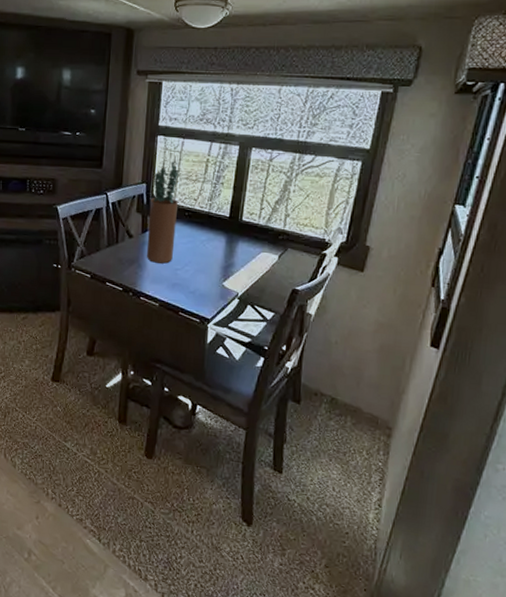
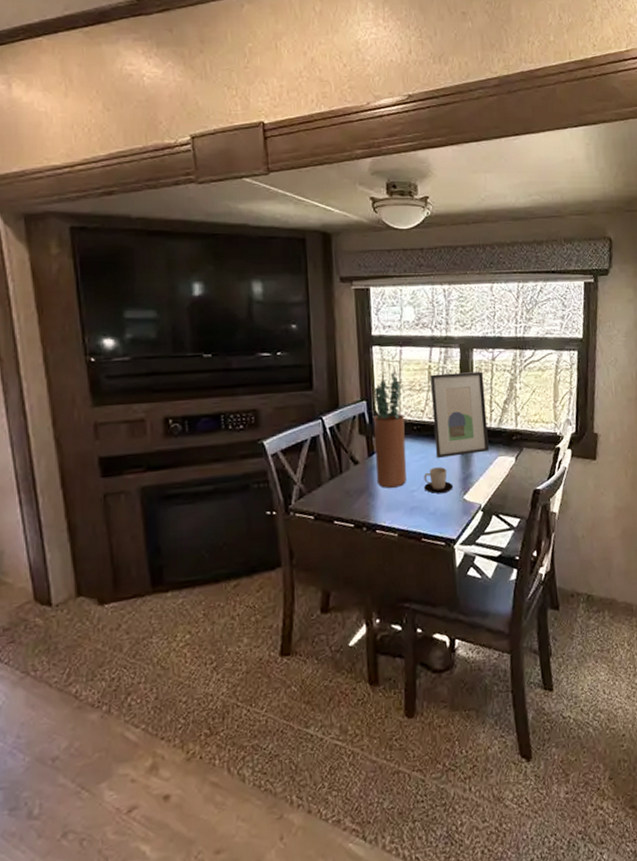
cup: none [188,252,215,276] -> present [424,467,454,493]
picture frame: none [202,167,259,246] -> present [430,370,489,458]

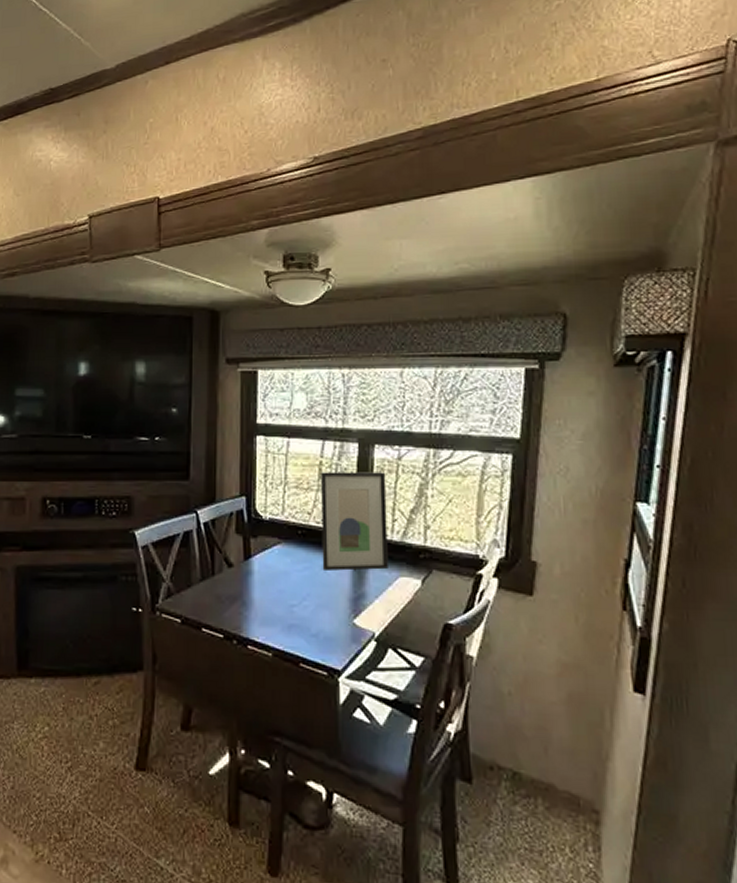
vase: present [373,366,407,488] -> none [251,459,287,599]
cup: present [424,467,454,493] -> none [306,581,342,612]

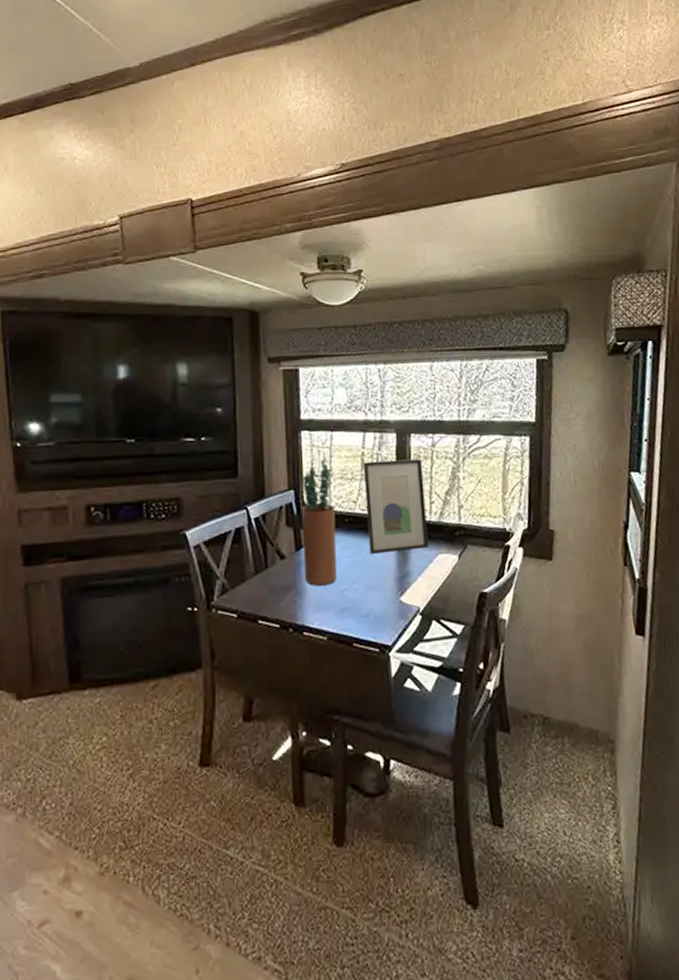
vase: none [251,459,287,599] -> present [301,452,337,586]

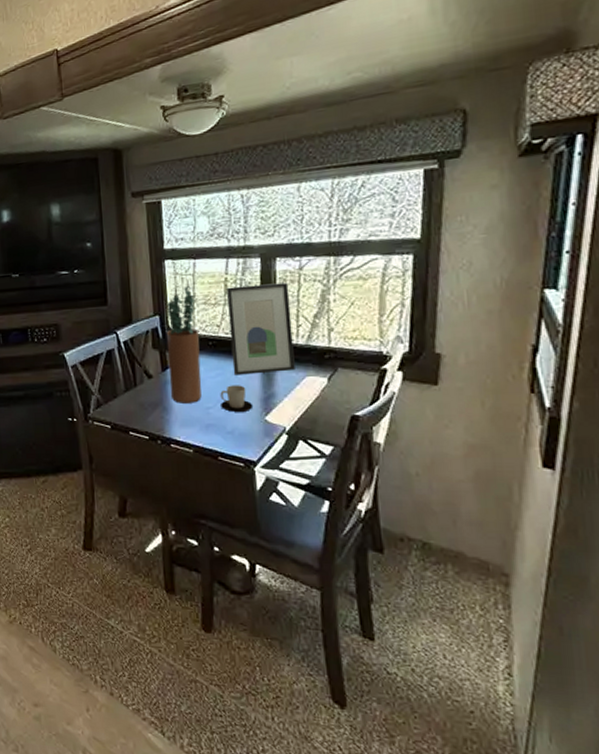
cup: none [356,564,389,593] -> present [220,385,254,412]

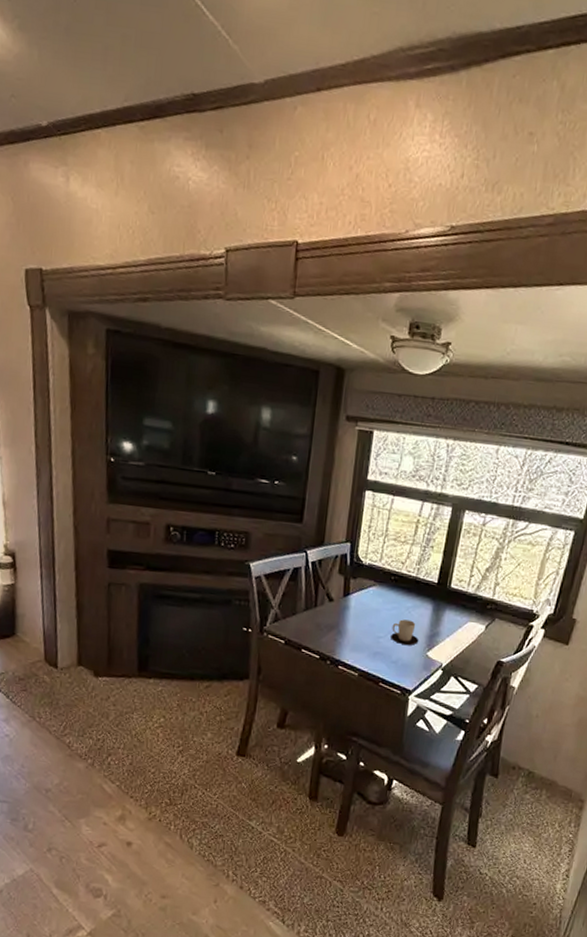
vase: present [166,280,202,403] -> none [347,514,387,631]
picture frame: present [227,281,295,375] -> none [407,528,471,615]

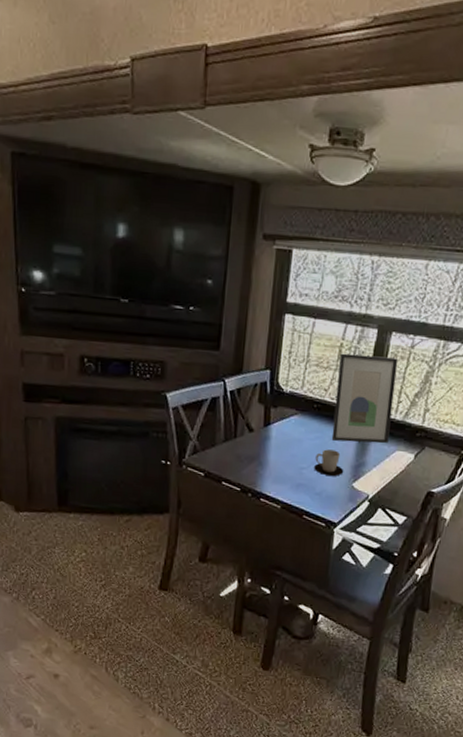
picture frame: none [407,528,471,615] -> present [331,353,399,444]

